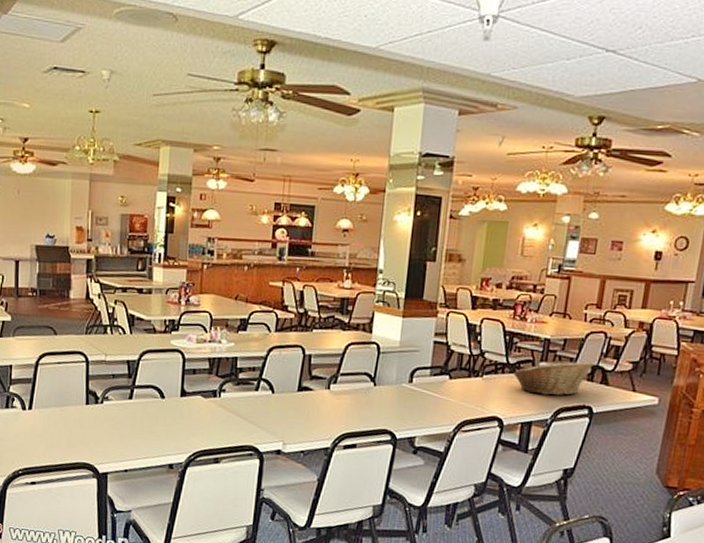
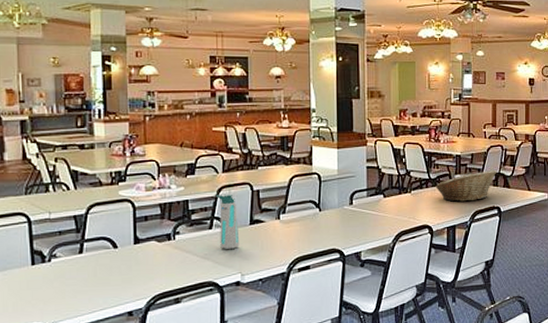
water bottle: none [265,354,286,415] -> present [215,194,240,250]

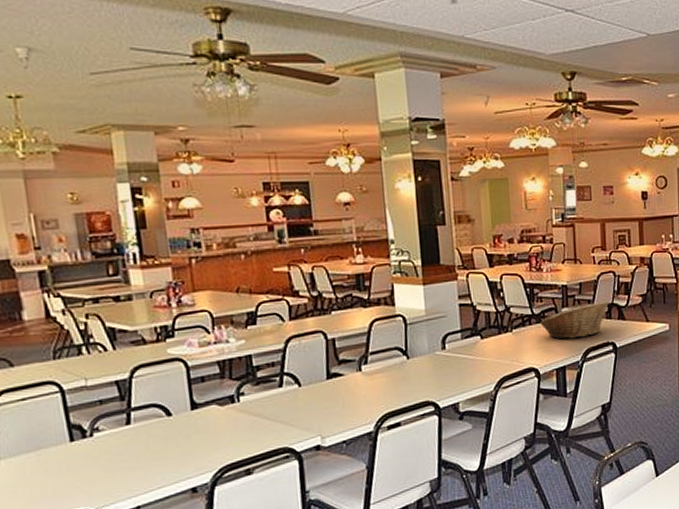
water bottle: present [215,194,240,250] -> none [283,346,317,410]

